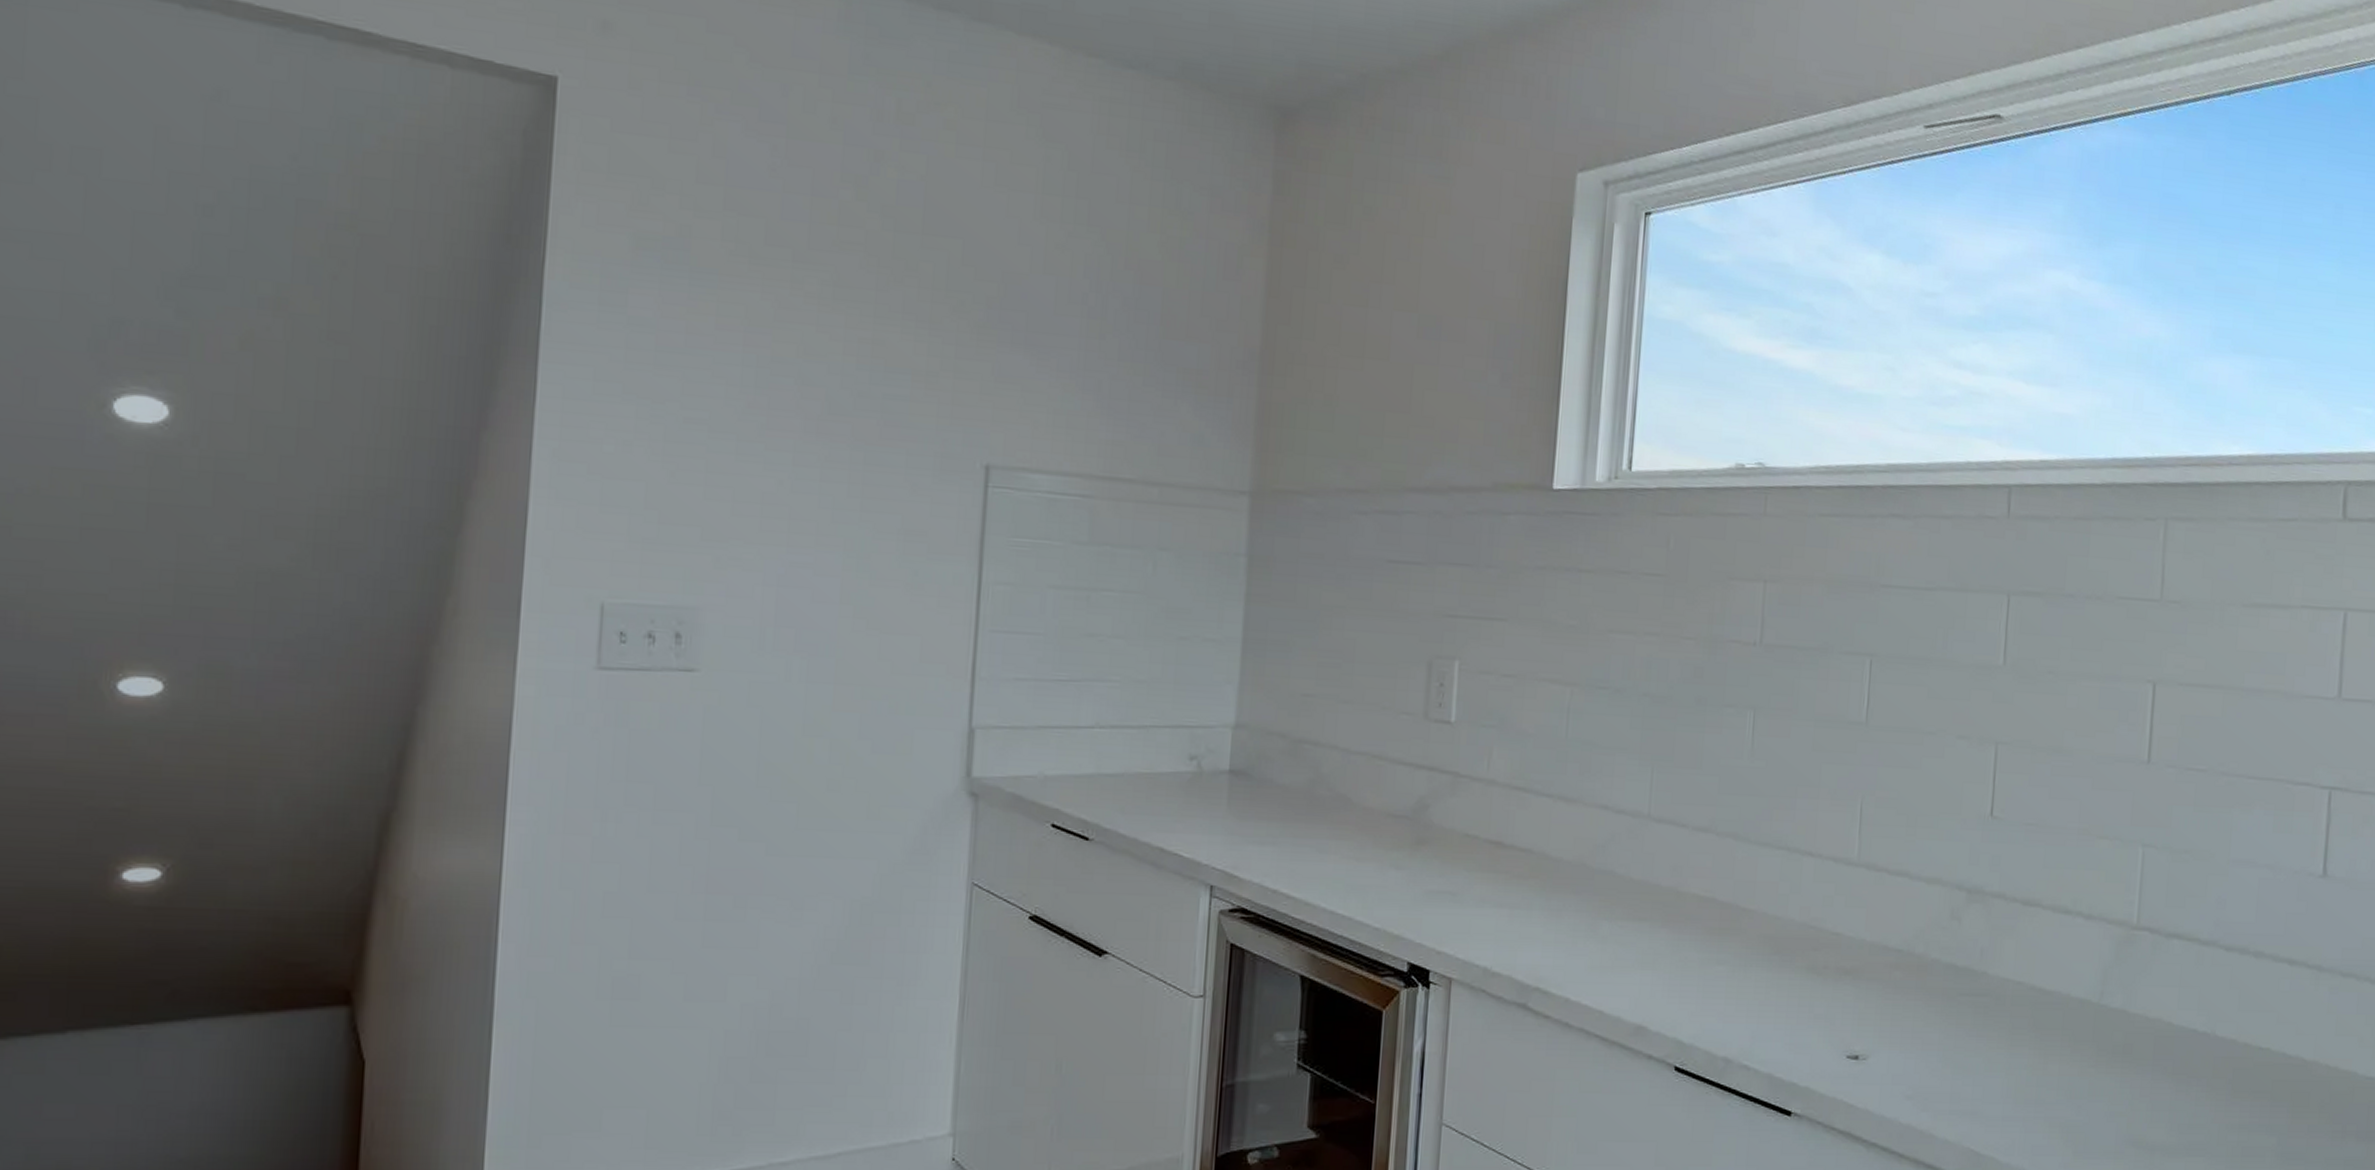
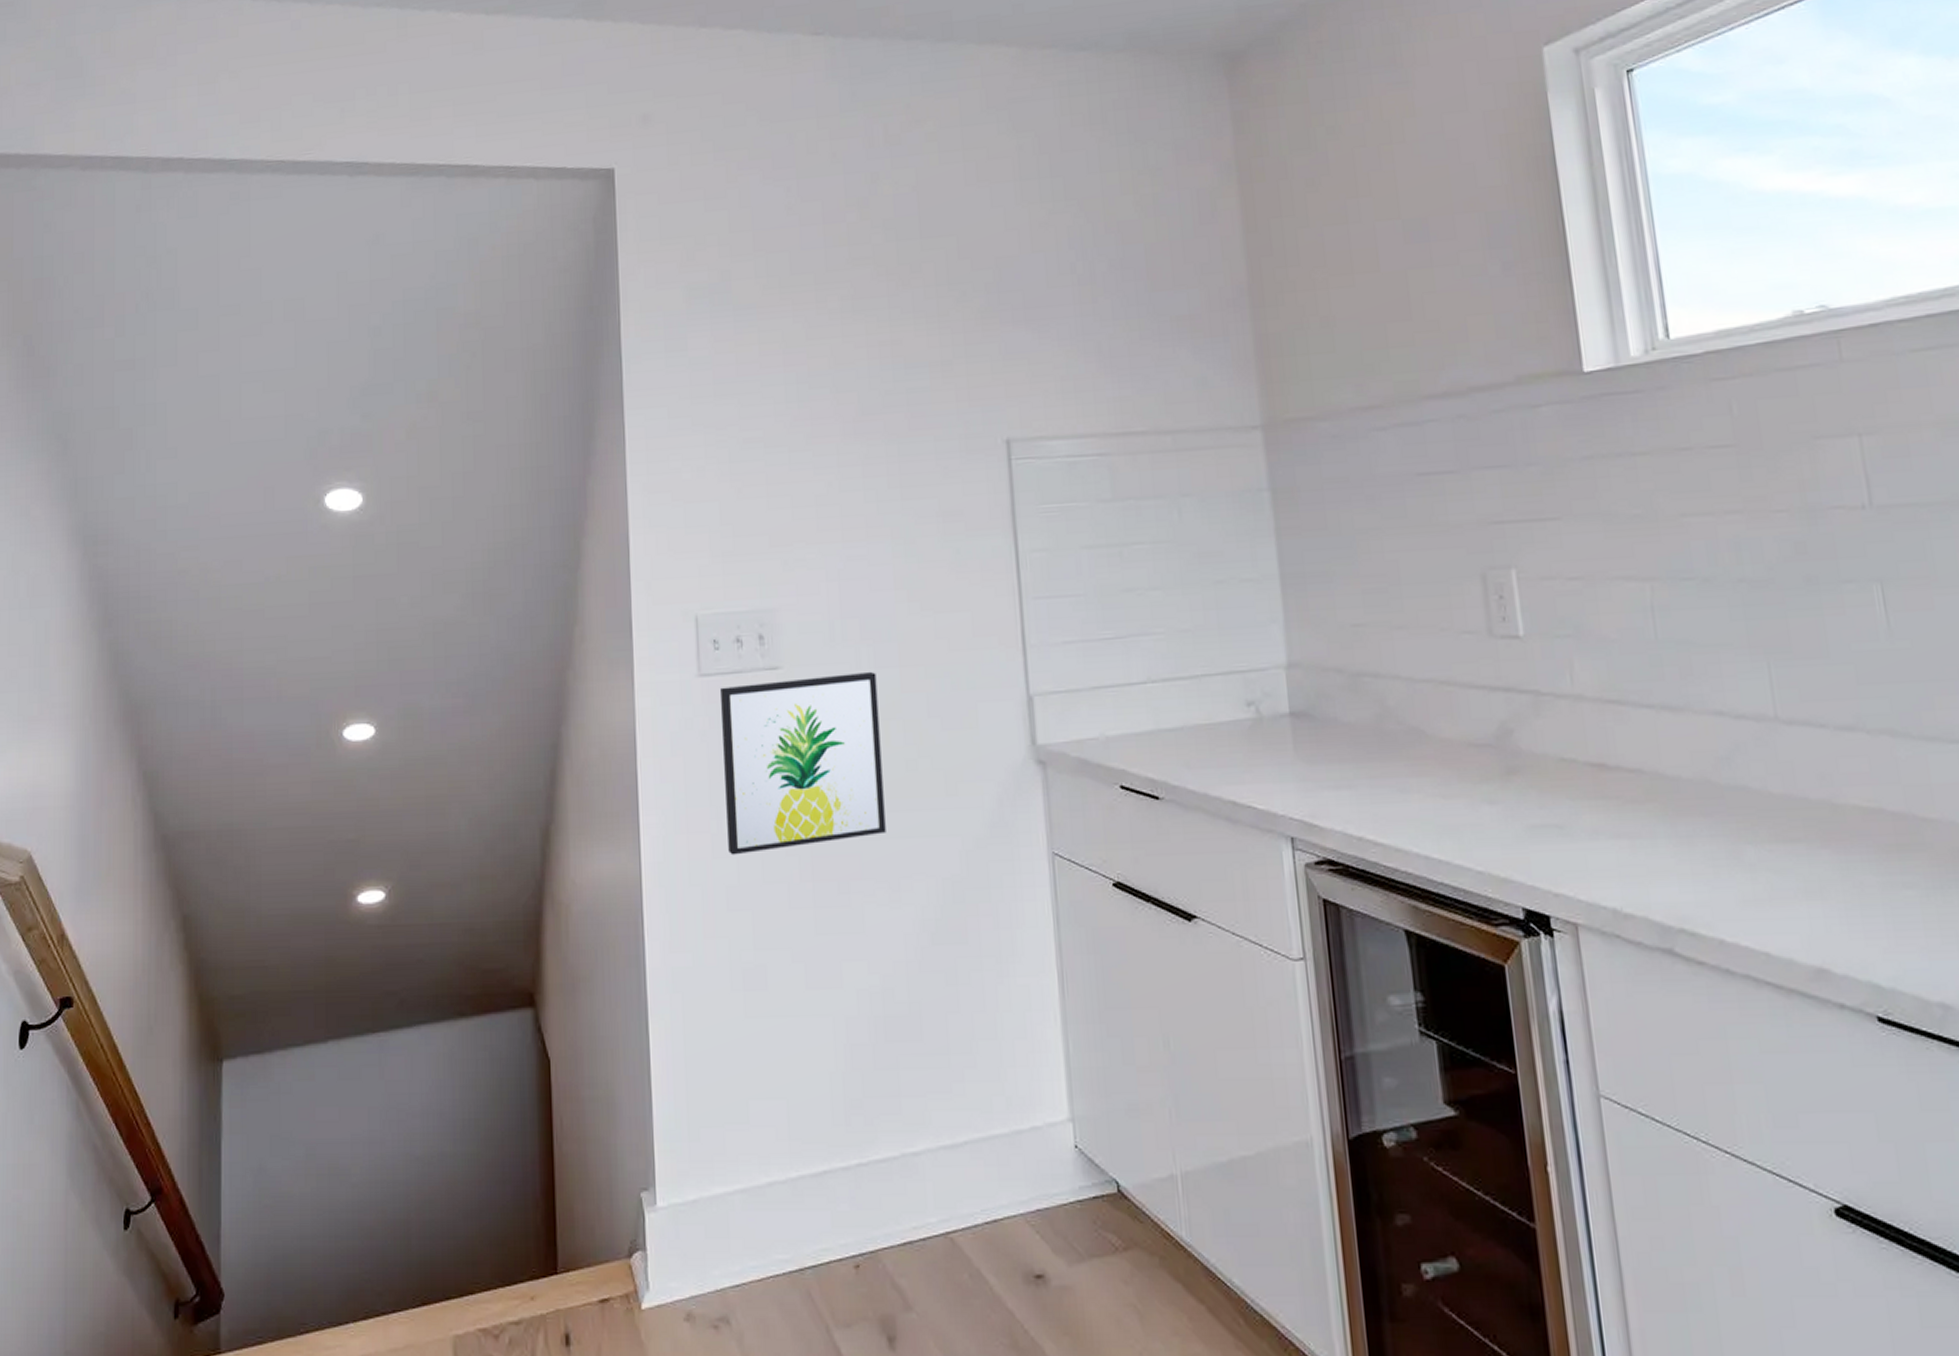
wall art: none [611,683,807,861] -> present [720,671,886,855]

